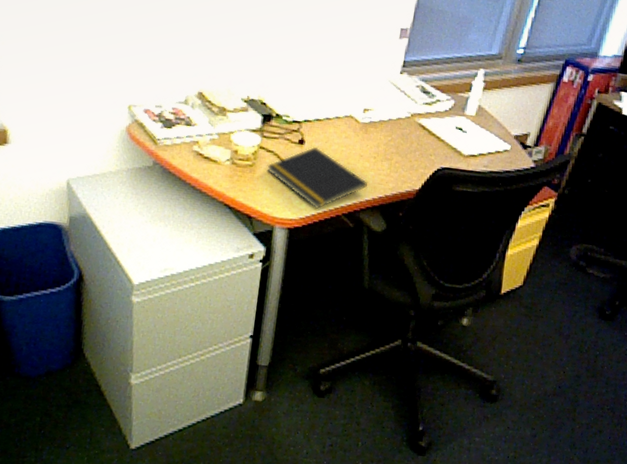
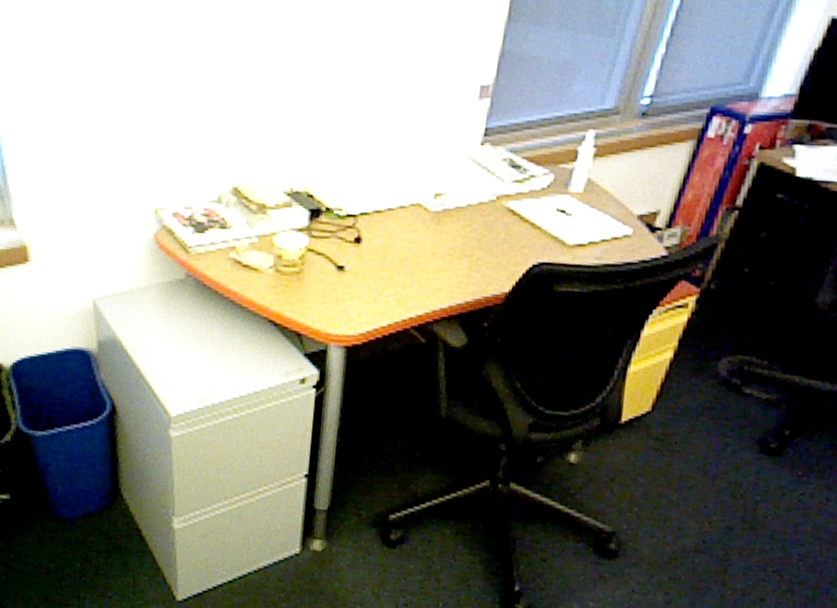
notepad: present [267,146,368,209] -> none [317,245,442,322]

